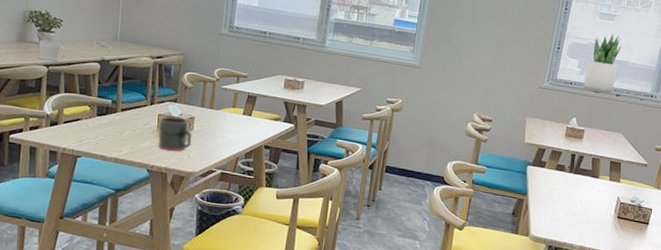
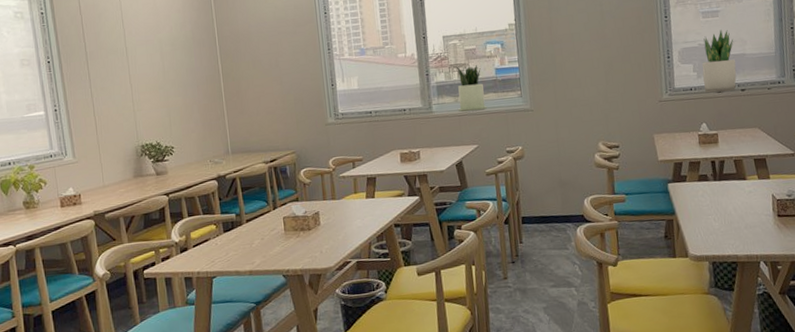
mug: present [38,39,66,62] -> none [155,168,183,191]
mug: present [158,117,192,151] -> none [286,216,322,252]
planter: none [349,9,381,57] -> present [457,65,488,112]

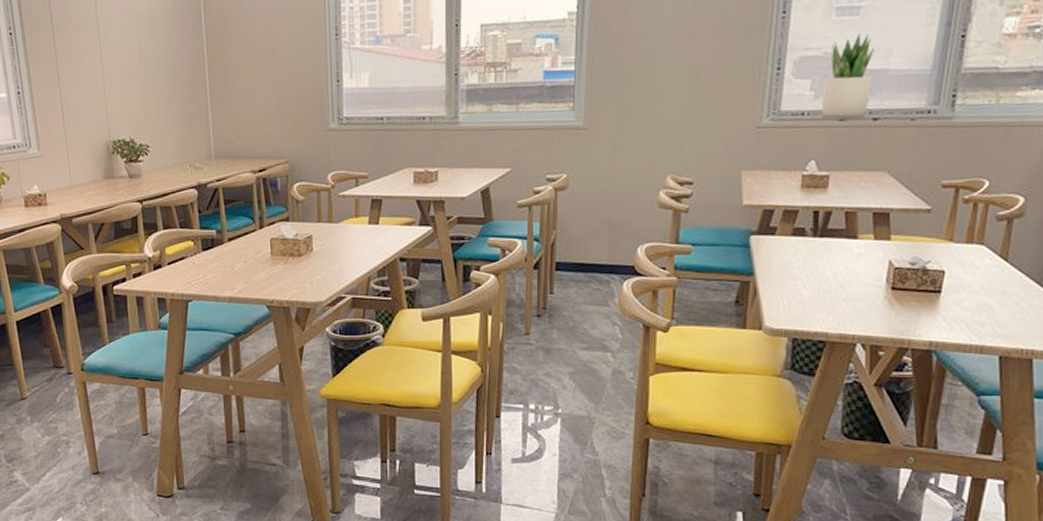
planter: present [457,65,488,112] -> none [490,65,529,126]

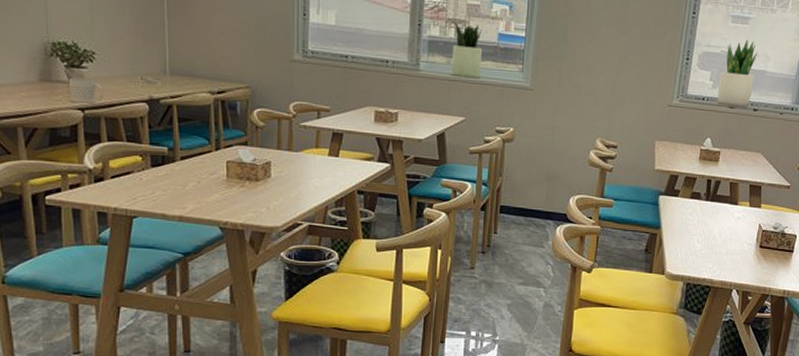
mug: none [128,171,158,197] -> present [68,77,103,105]
planter: none [490,65,529,126] -> present [448,23,483,79]

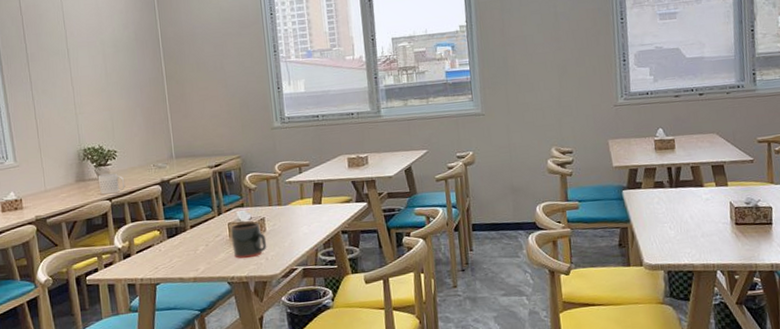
mug: none [229,163,270,204] -> present [230,222,267,258]
planter: present [448,23,483,79] -> none [406,68,438,117]
planter: present [717,39,758,110] -> none [659,32,695,98]

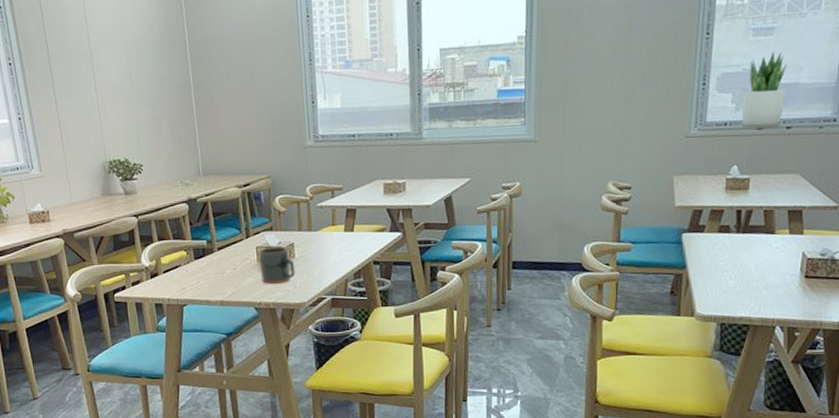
mug: present [97,173,125,196] -> none [123,188,152,212]
planter: none [659,32,695,98] -> present [743,52,788,130]

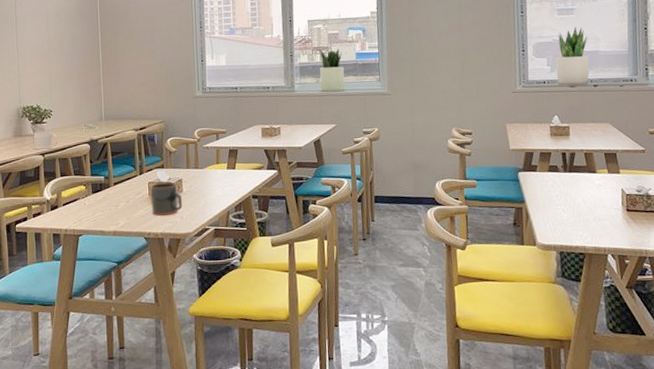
mug: none [123,188,152,212] -> present [33,130,58,151]
planter: none [450,85,485,140] -> present [318,49,347,93]

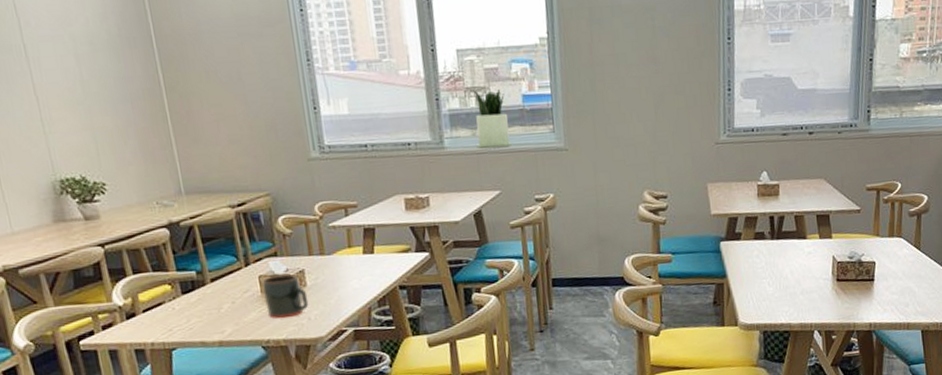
mug: present [33,130,58,151] -> none [82,211,122,240]
planter: present [556,27,590,87] -> none [767,58,805,136]

